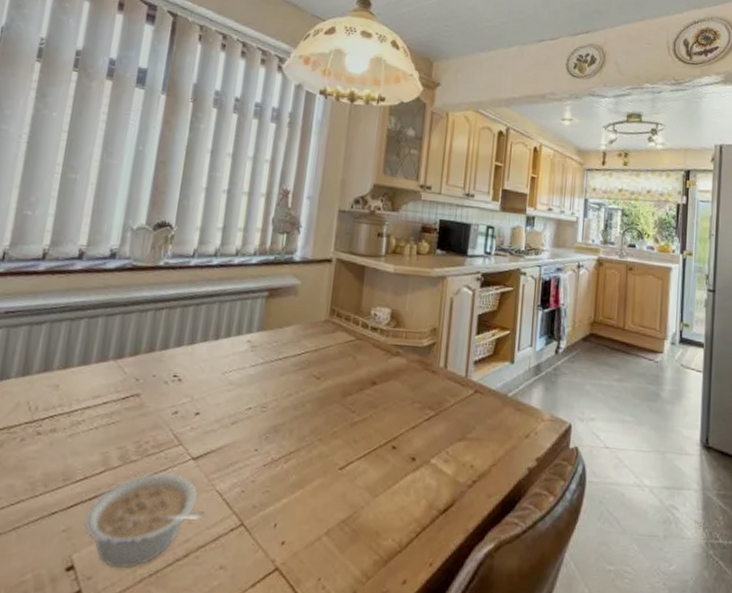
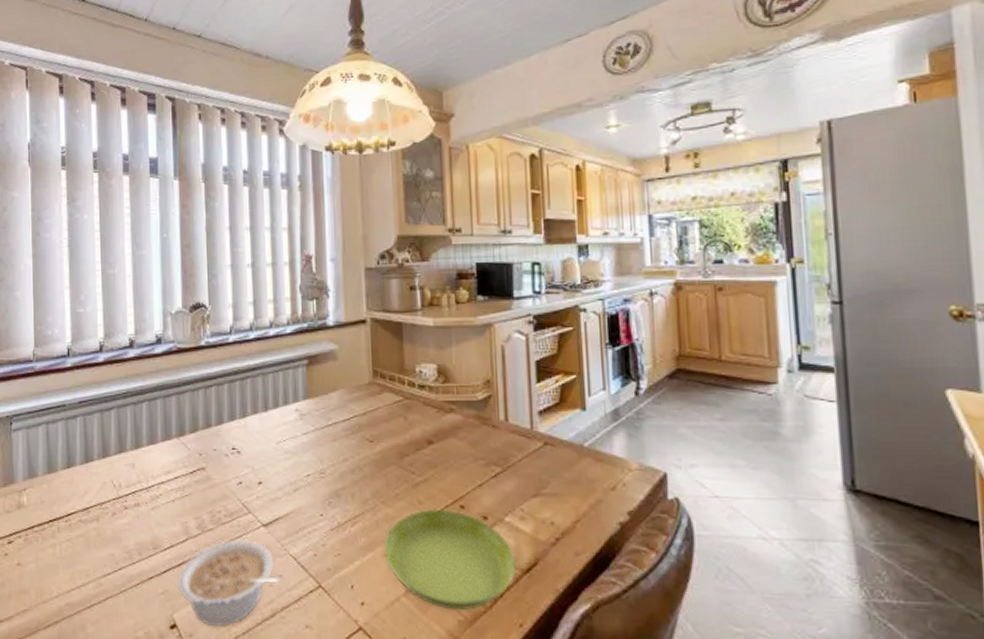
saucer: none [312,448,435,550] -> present [383,508,517,611]

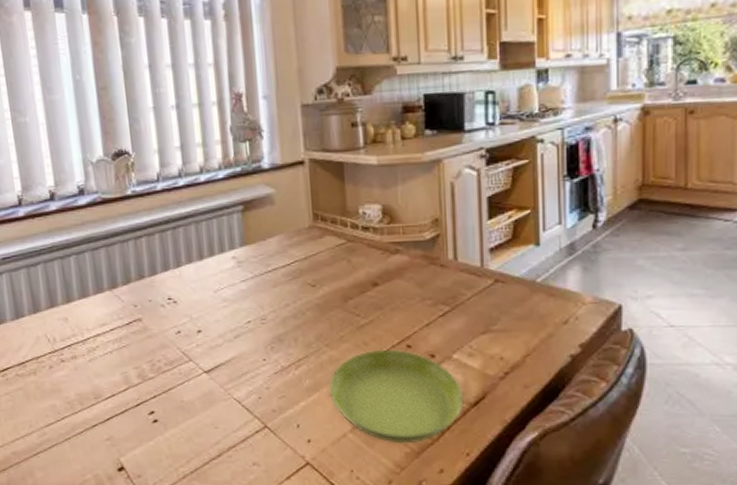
legume: present [178,539,283,627] -> none [122,386,228,468]

